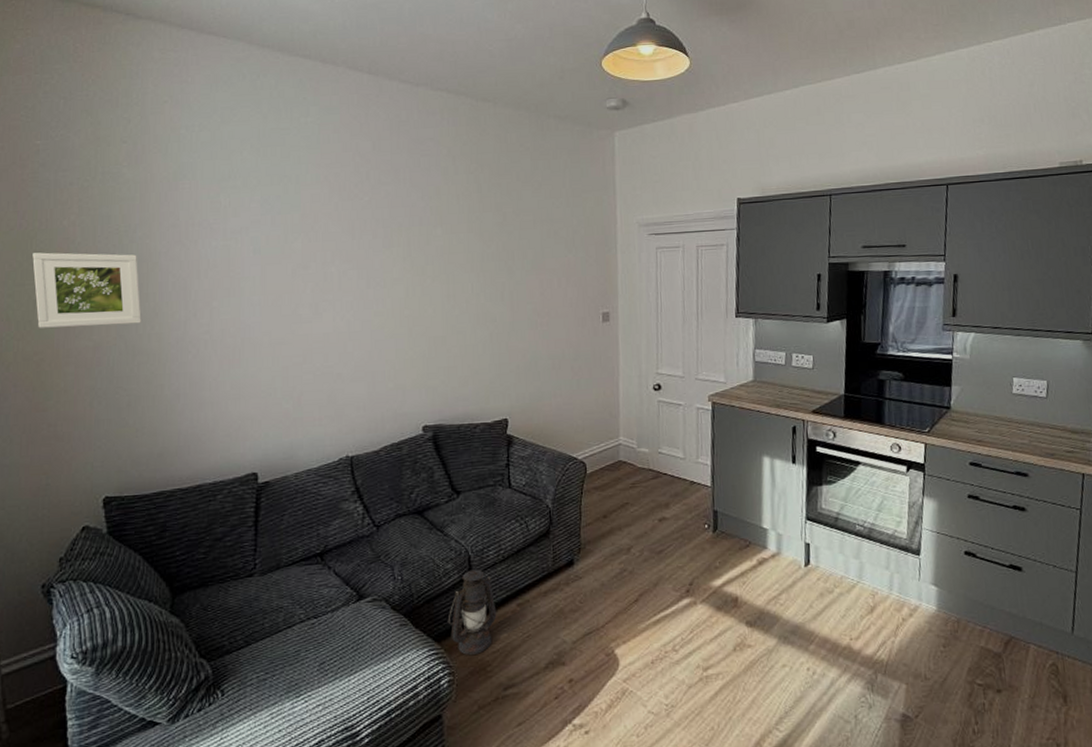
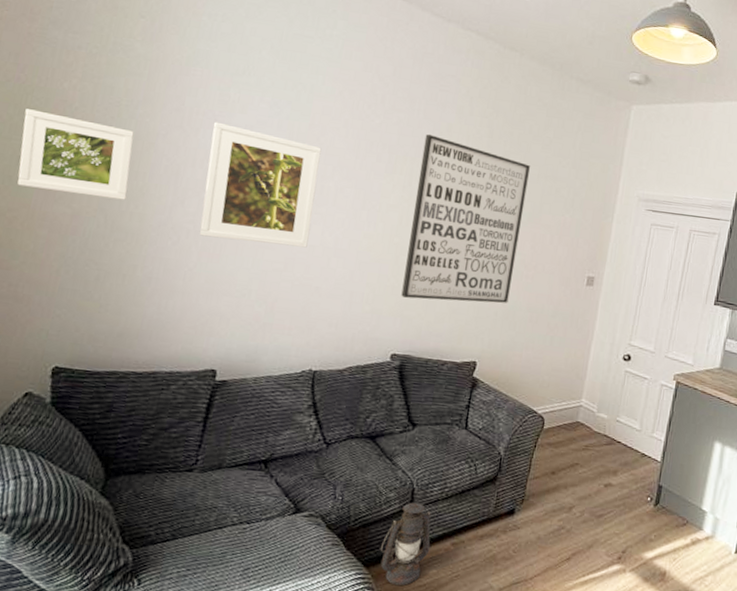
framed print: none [210,230,322,344] -> present [199,122,322,248]
wall art: none [415,201,528,368] -> present [401,134,530,304]

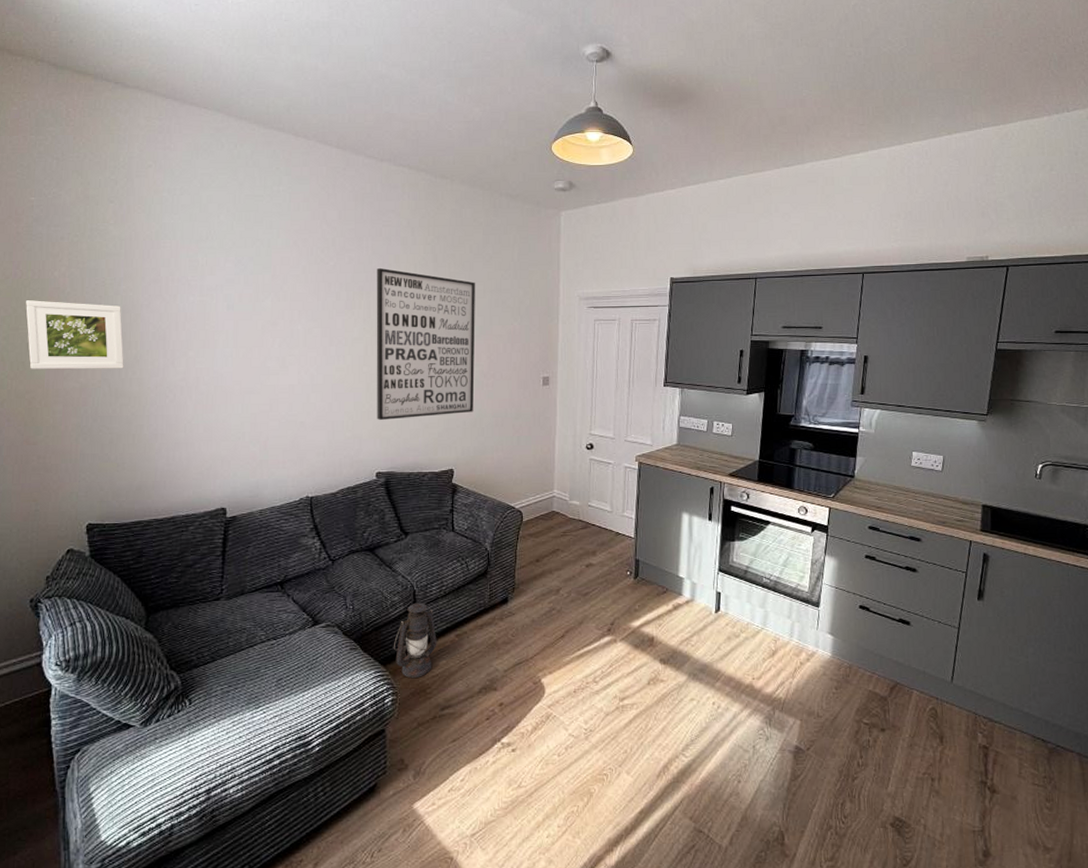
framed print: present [199,122,322,248] -> none [188,286,288,391]

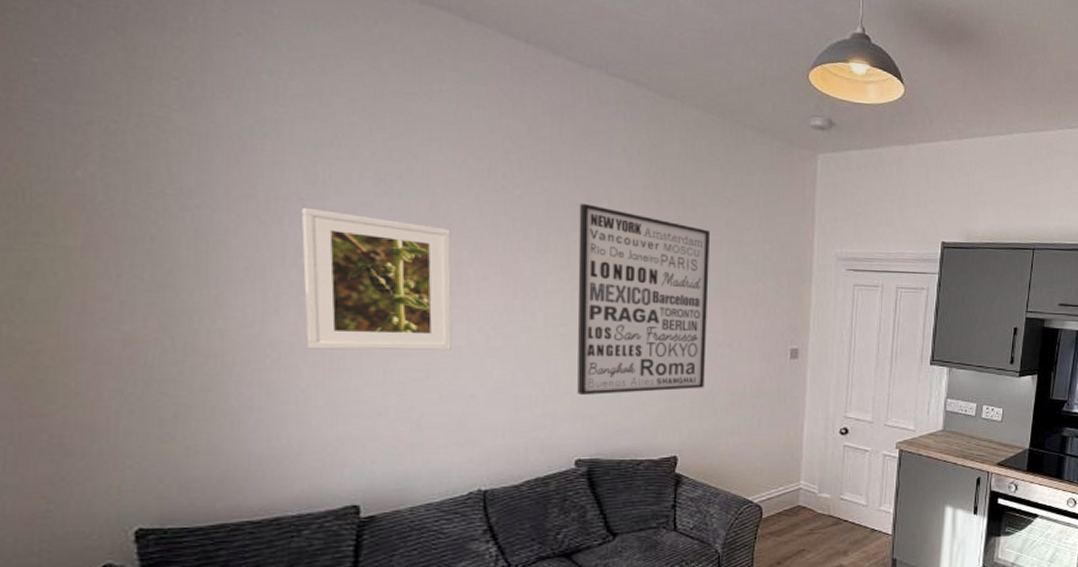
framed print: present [26,300,124,370] -> none [25,209,197,315]
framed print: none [188,286,288,391] -> present [301,207,452,350]

